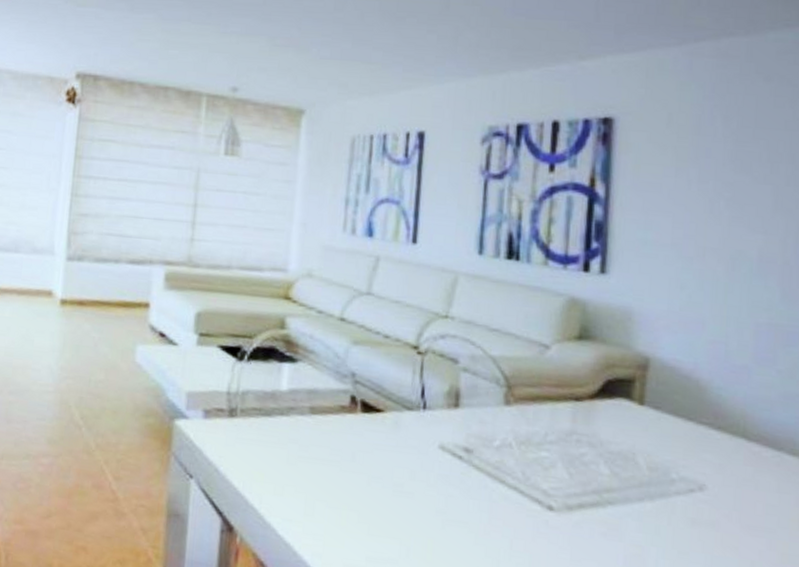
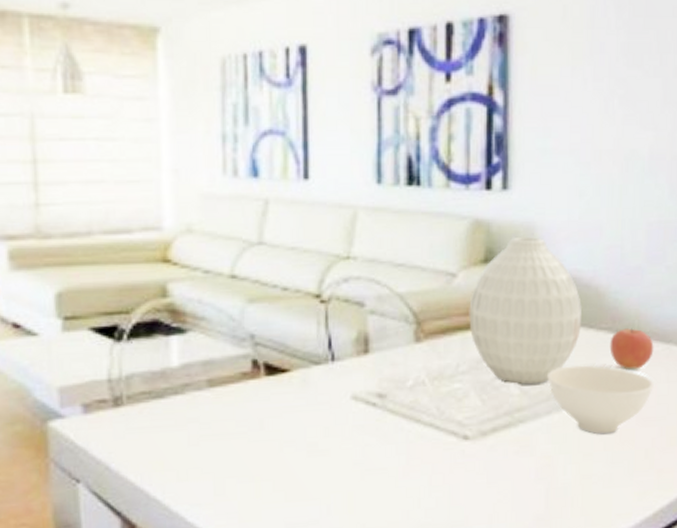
vase: none [560,318,680,468] -> present [469,236,581,385]
bowl: none [640,455,762,536] -> present [547,364,654,434]
fruit: none [710,427,762,472] -> present [609,328,654,369]

